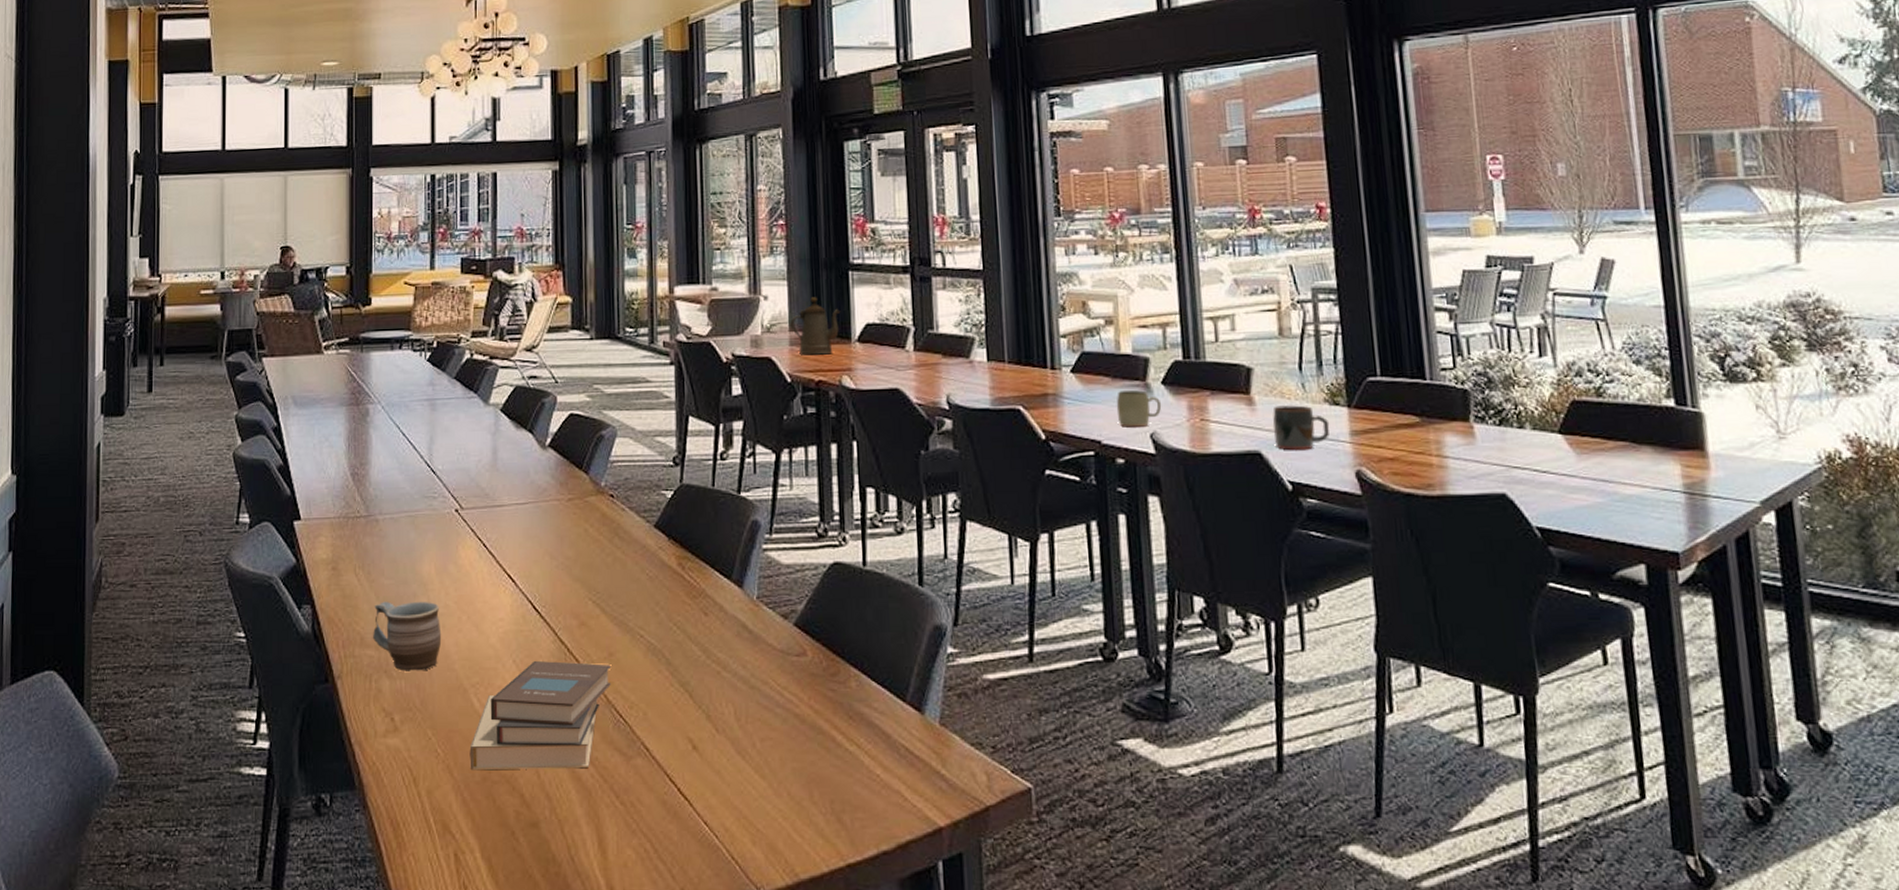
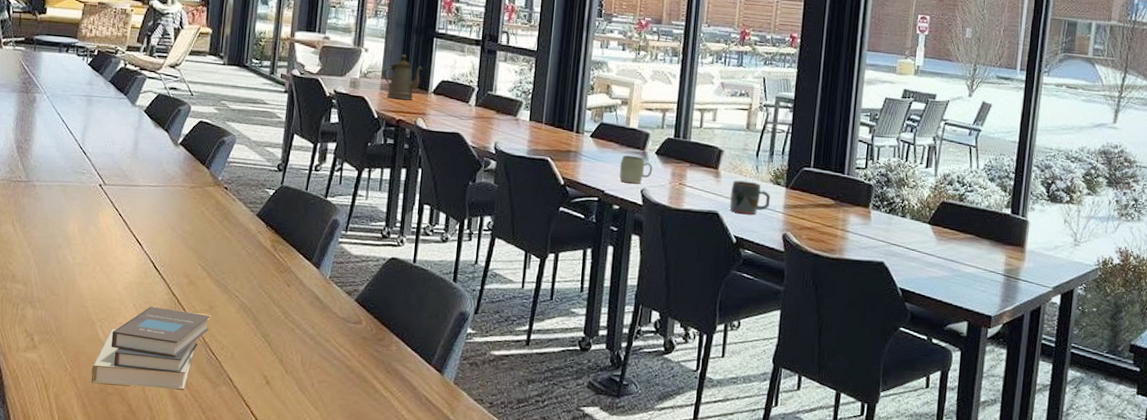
mug: present [372,601,442,671] -> none [22,249,79,305]

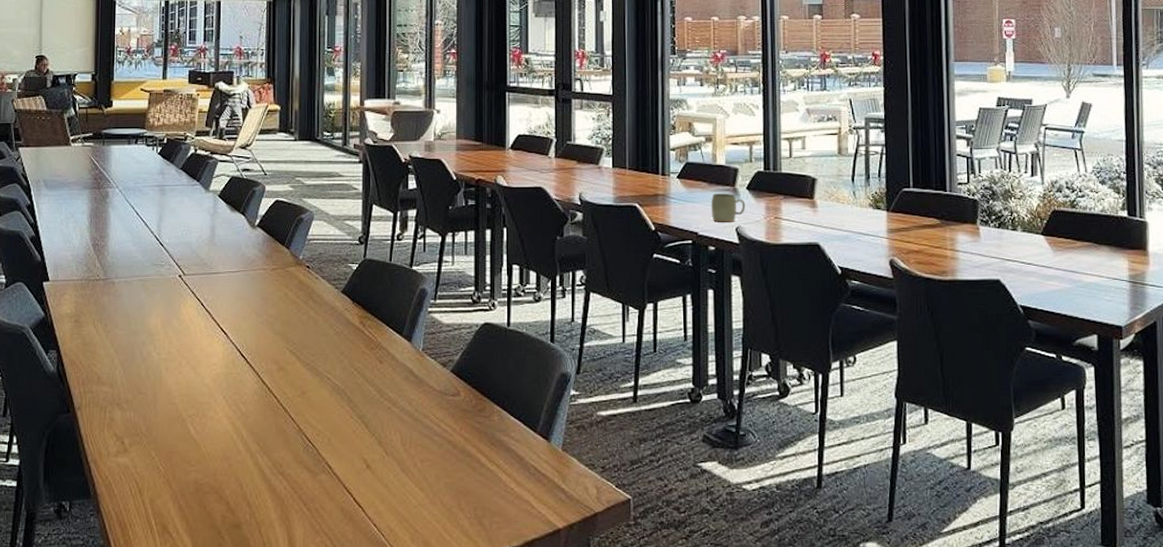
books: present [90,307,210,389] -> none [185,398,302,484]
coffee pot: present [382,54,423,100] -> none [457,112,498,159]
mug: present [729,180,771,215] -> none [829,208,872,244]

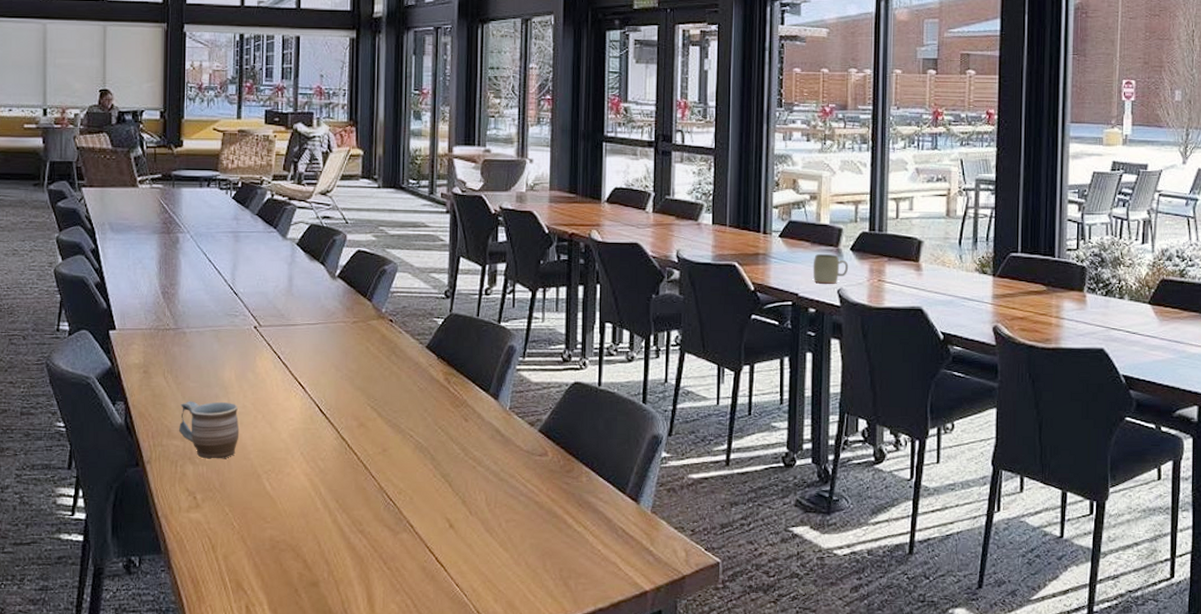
mug: none [107,348,165,405] -> present [178,401,240,459]

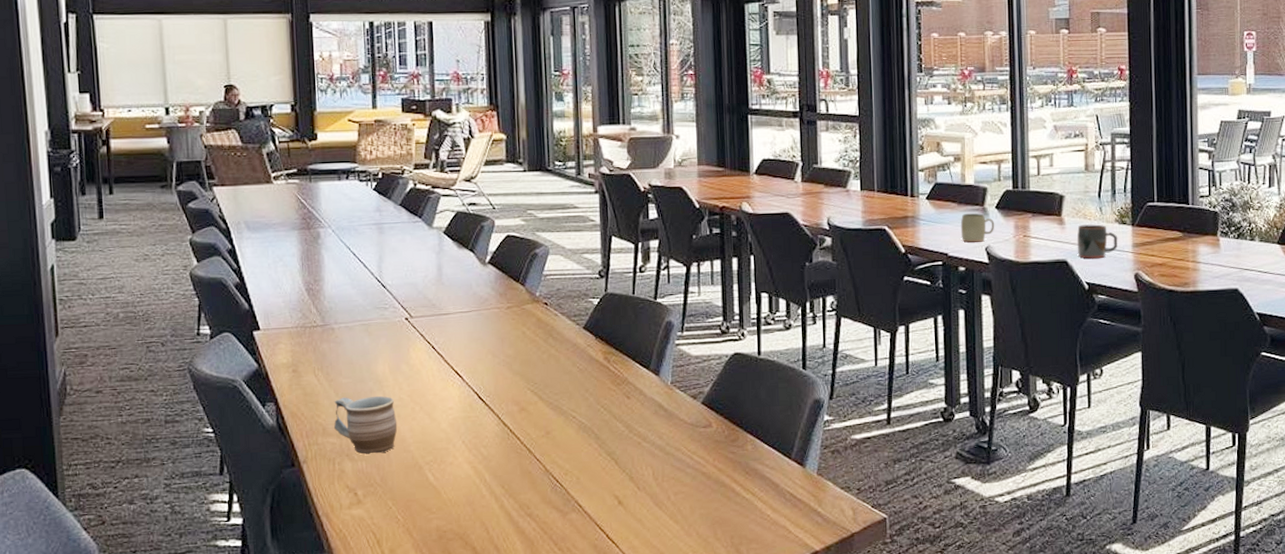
mug: none [933,272,978,308] -> present [1076,224,1118,259]

